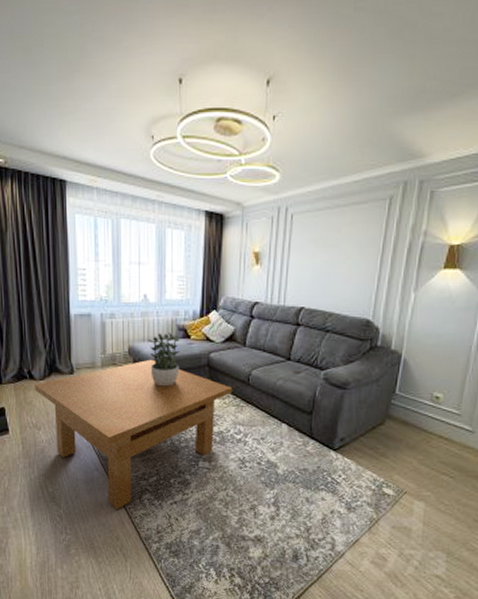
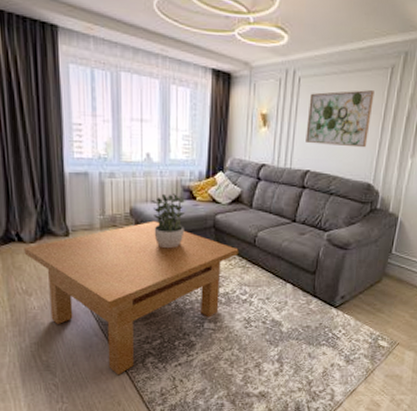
wall art: none [299,223,371,283] -> present [306,90,374,148]

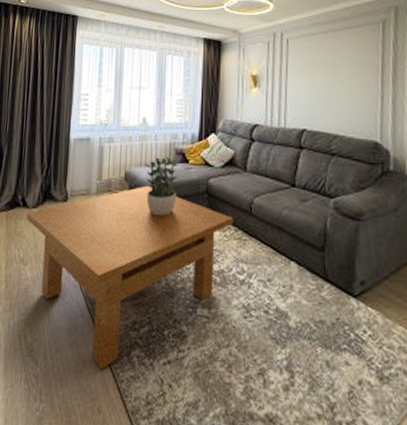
wall art: present [306,90,374,148] -> none [298,45,368,103]

